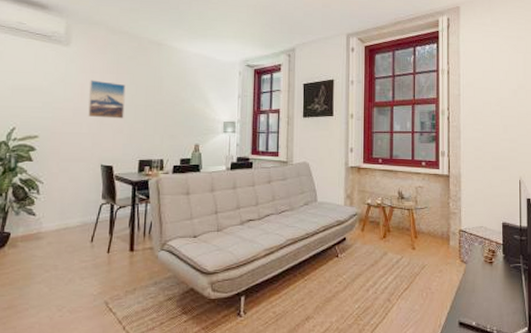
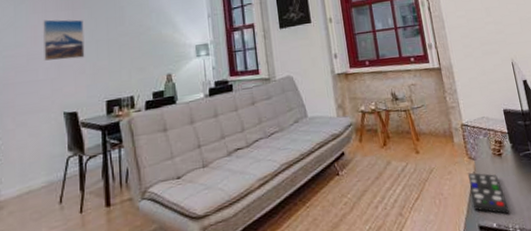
remote control: none [458,274,491,316] -> present [468,172,510,214]

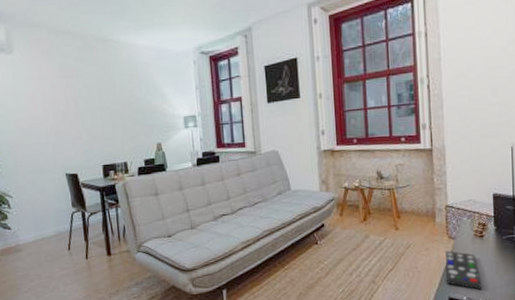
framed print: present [43,19,85,61] -> none [40,86,81,126]

